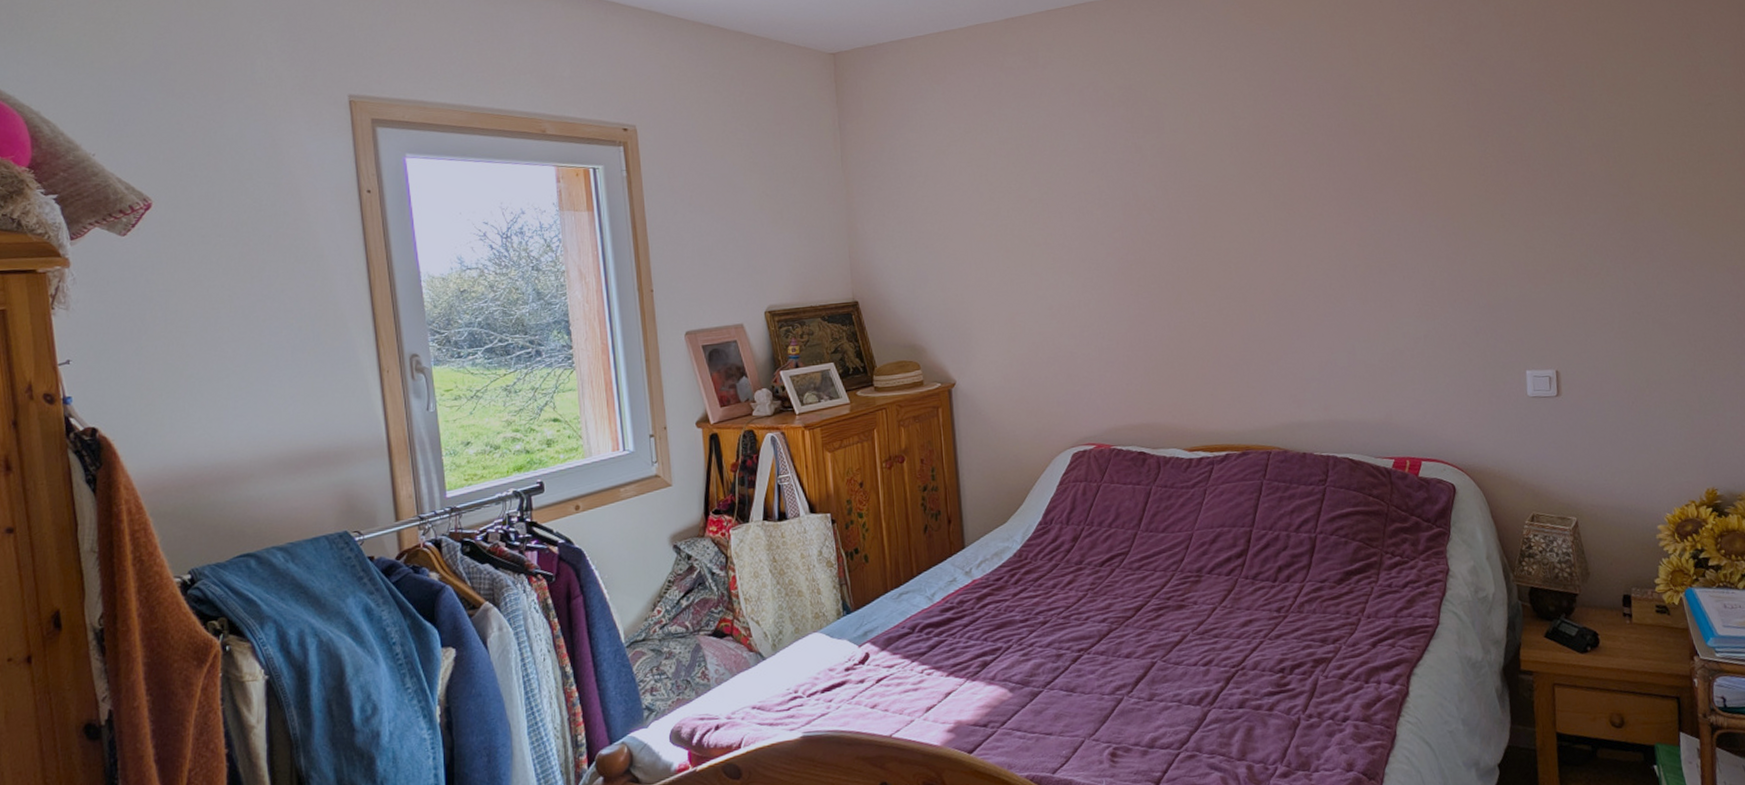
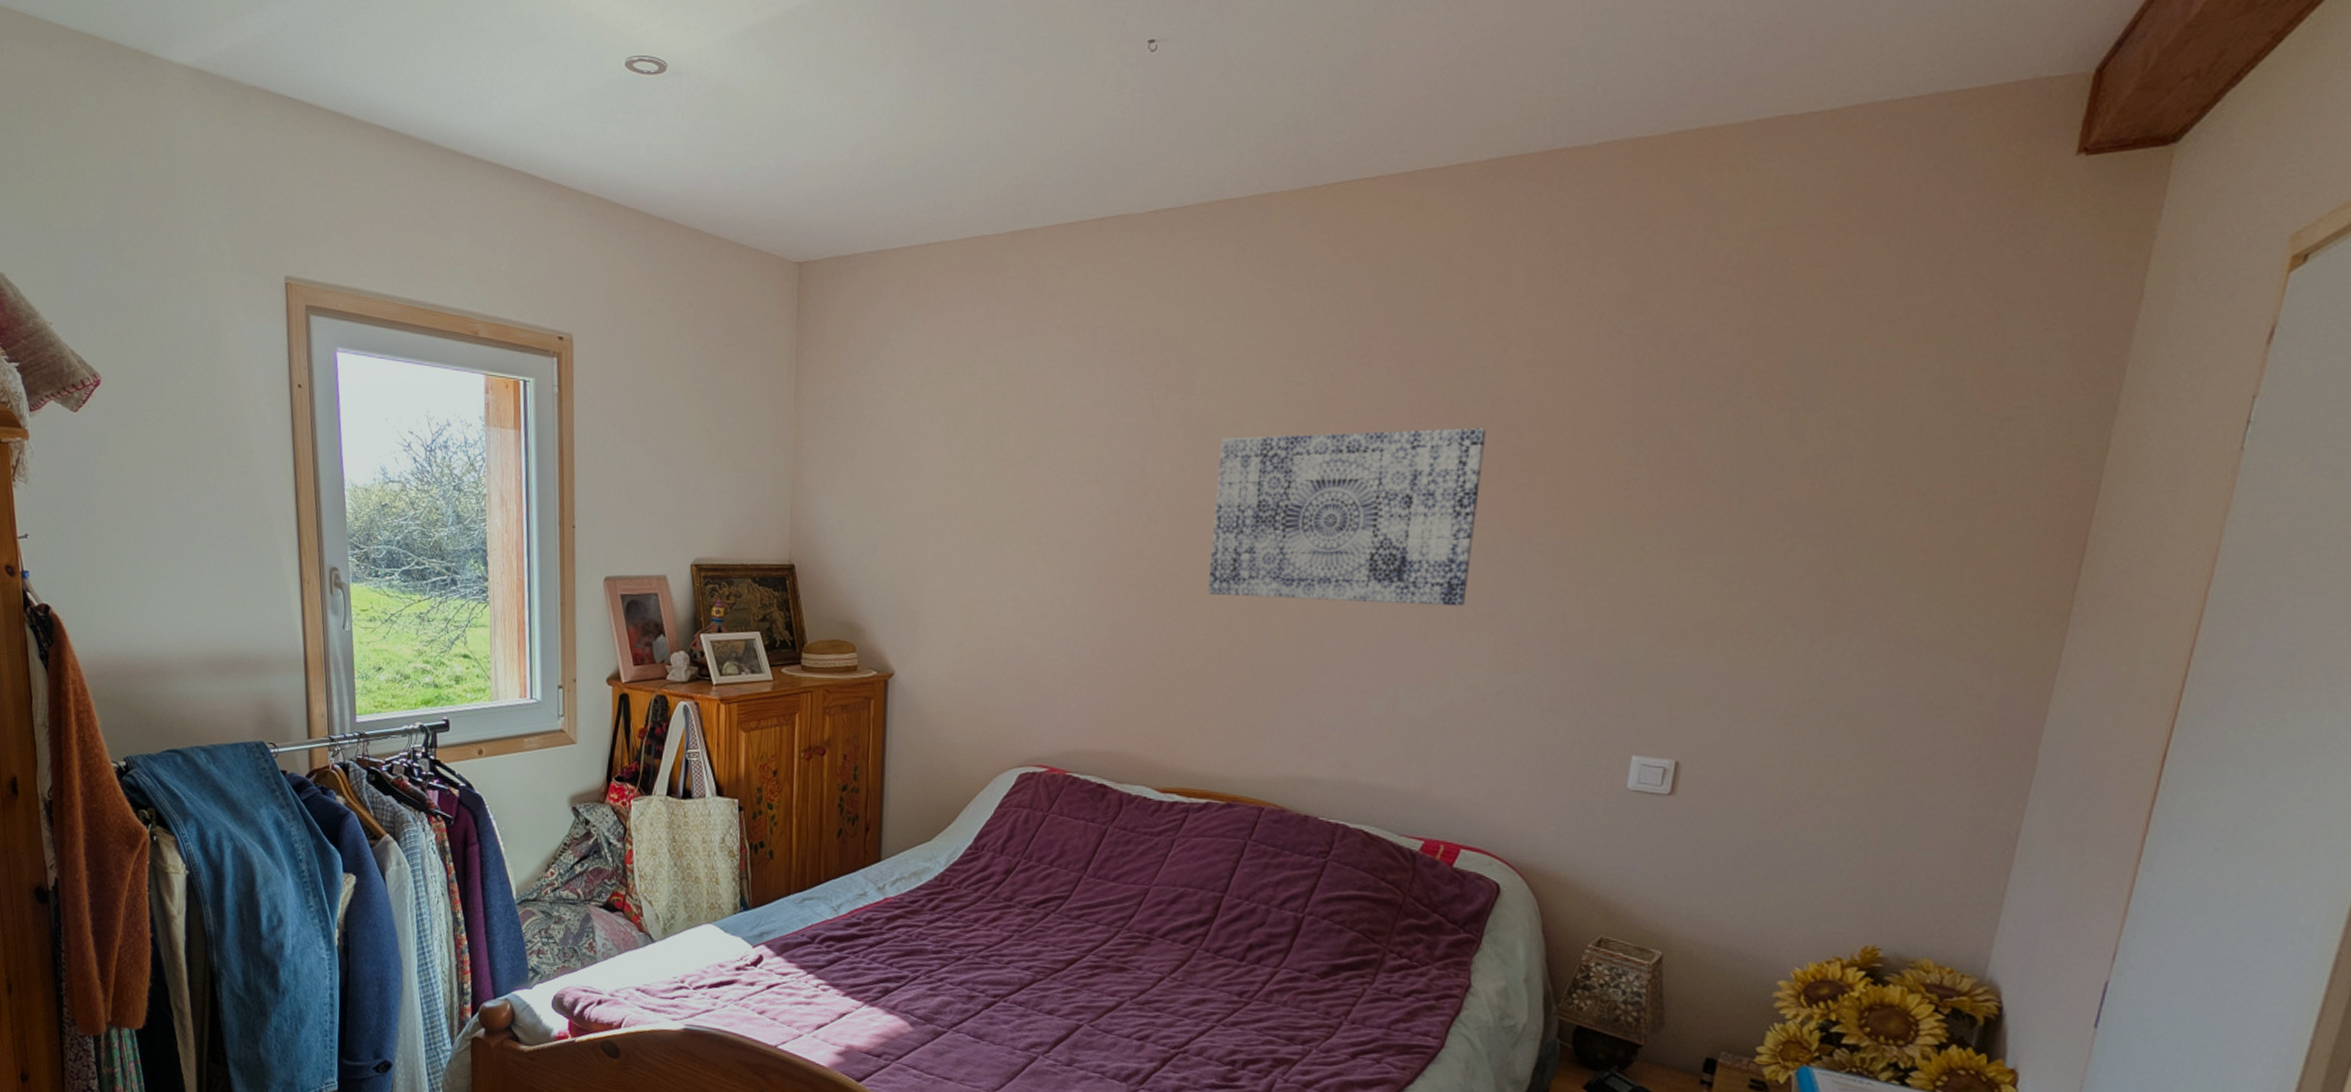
wall art: none [1191,140,1389,286] -> present [1207,428,1487,607]

